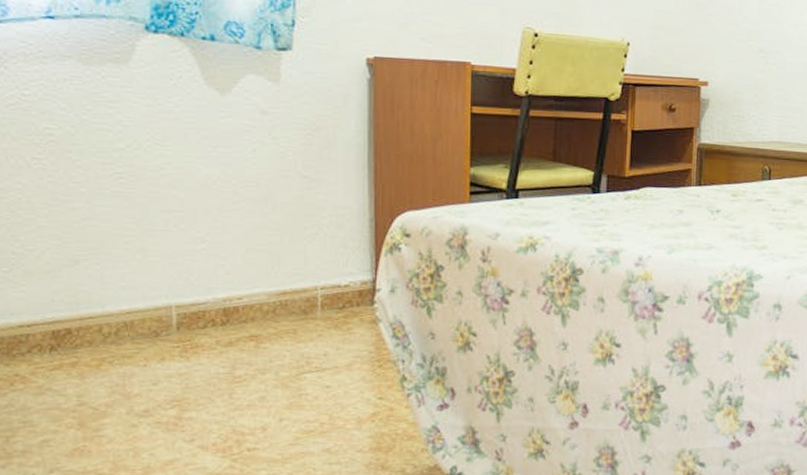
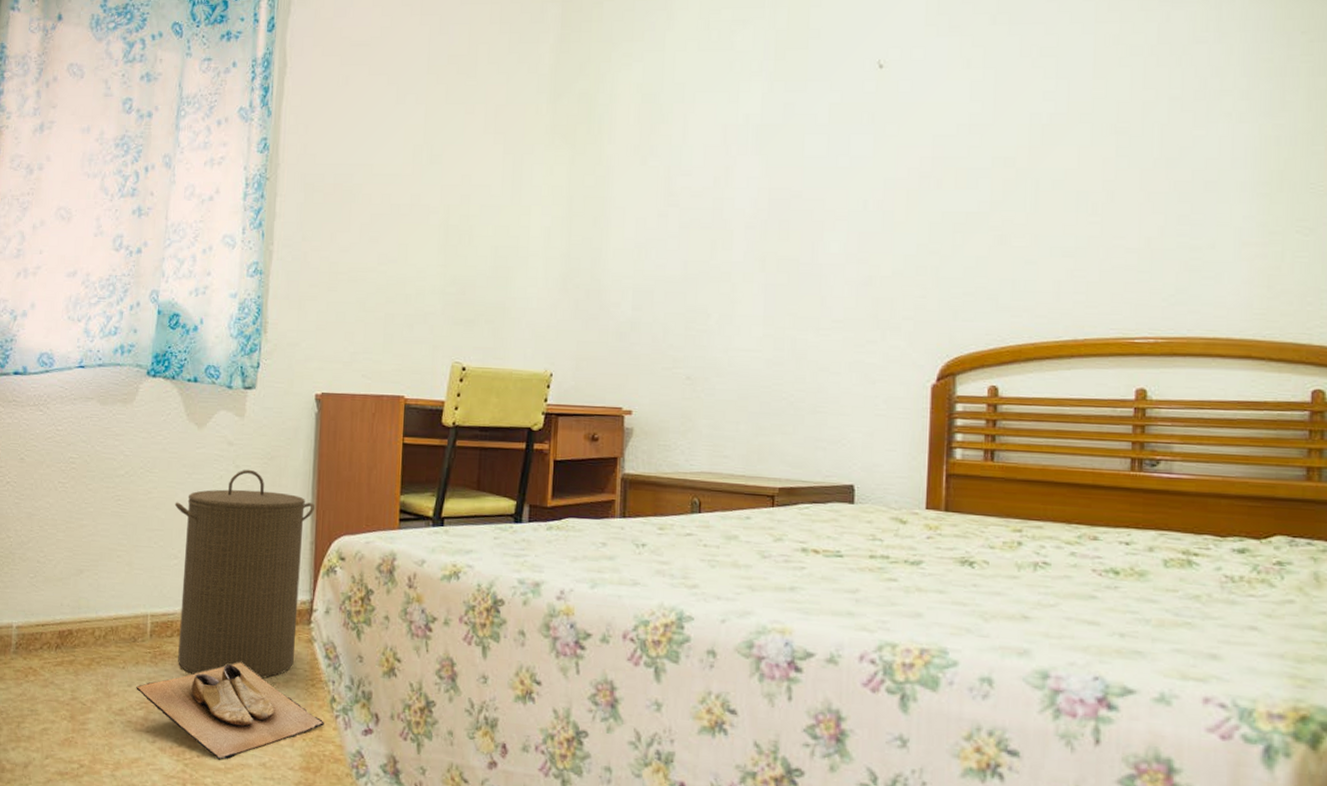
shoes: none [164,349,395,451] -> present [136,662,324,760]
laundry hamper: none [196,141,373,366] -> present [174,469,315,679]

